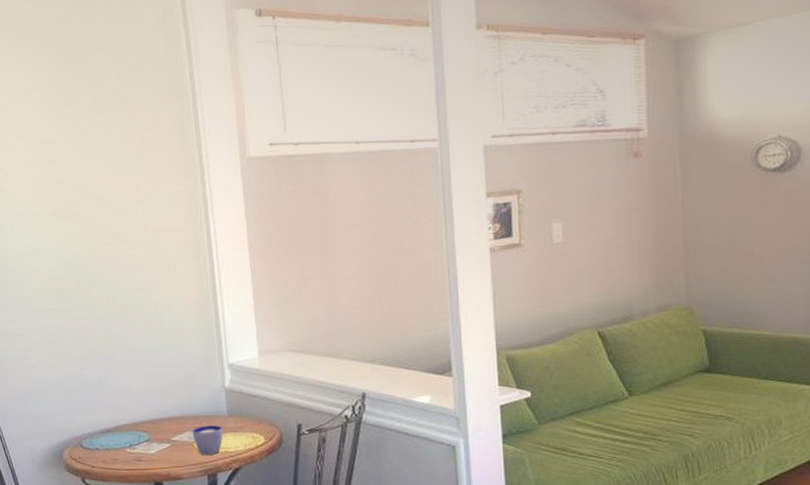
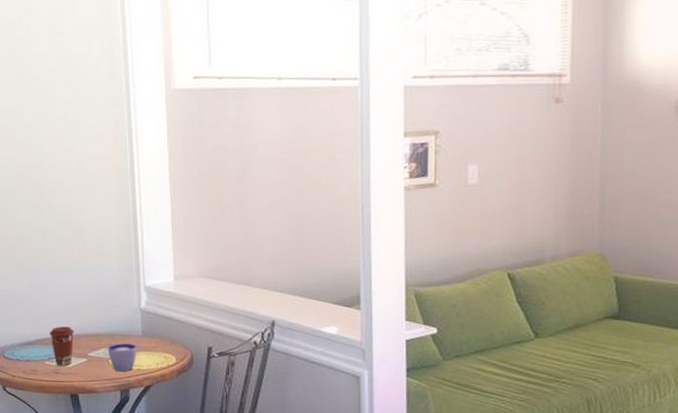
coffee cup: none [129,411,156,453] -> present [49,326,75,366]

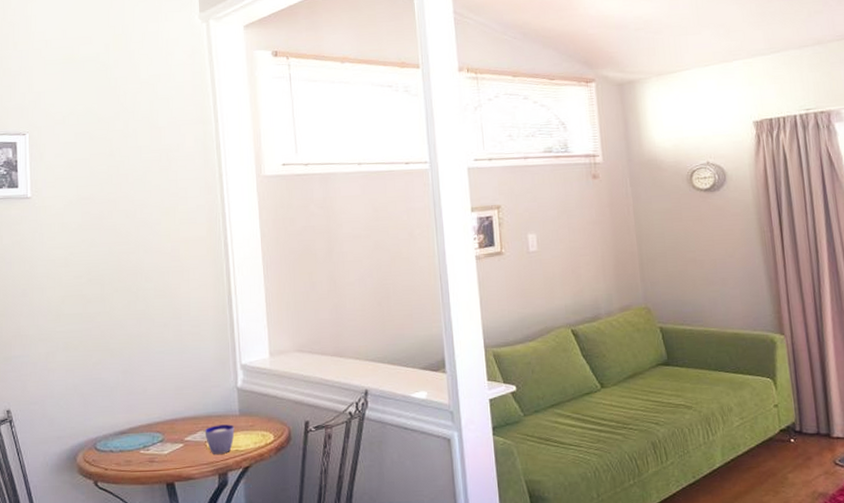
coffee cup: present [49,326,75,366] -> none [144,411,171,454]

